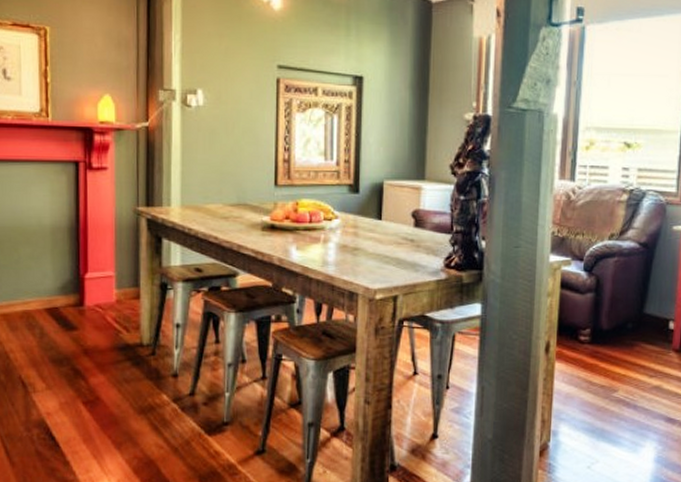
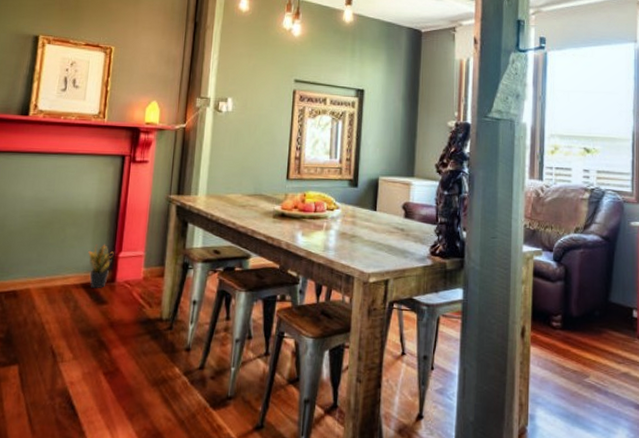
potted plant: none [48,264,79,314] -> present [88,244,114,289]

